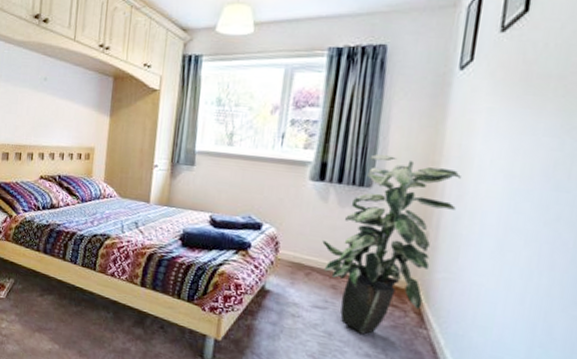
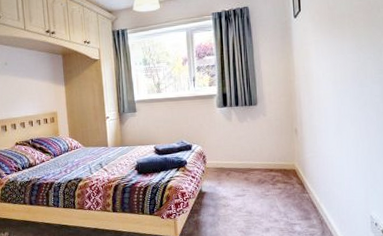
indoor plant: present [322,153,461,335] -> none [233,81,309,207]

